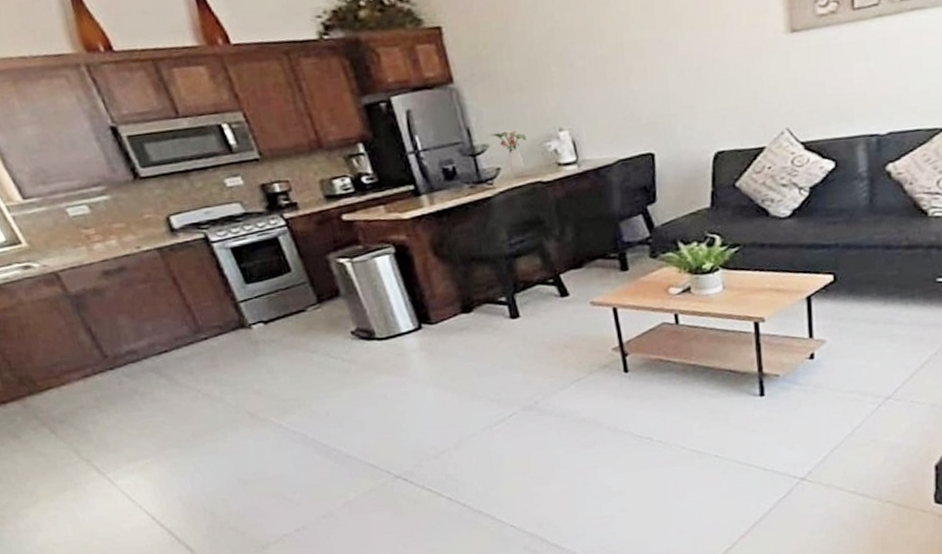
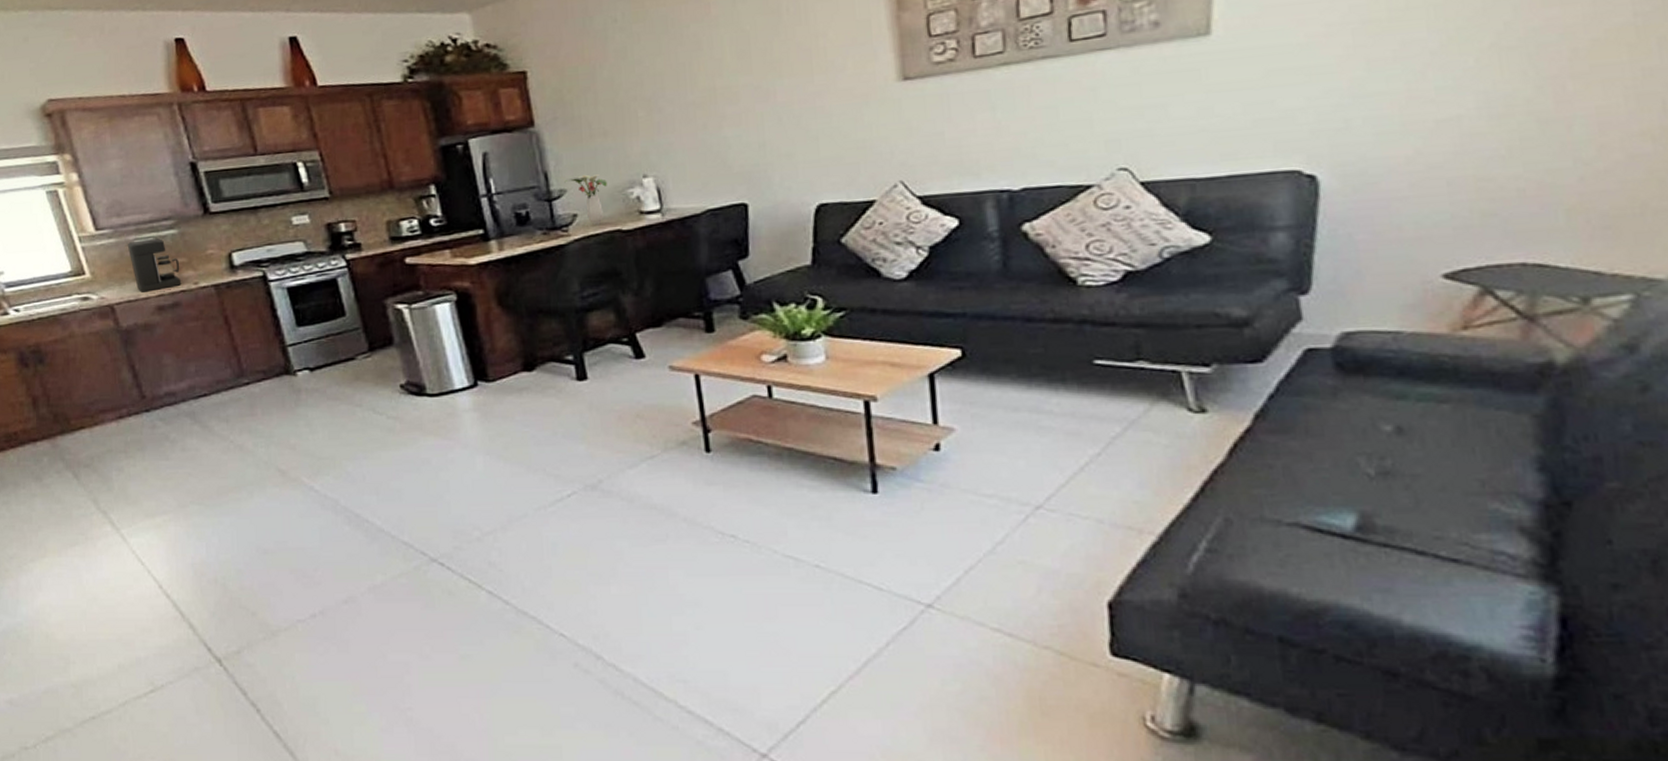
coffee maker: none [59,205,124,259] -> present [127,238,182,292]

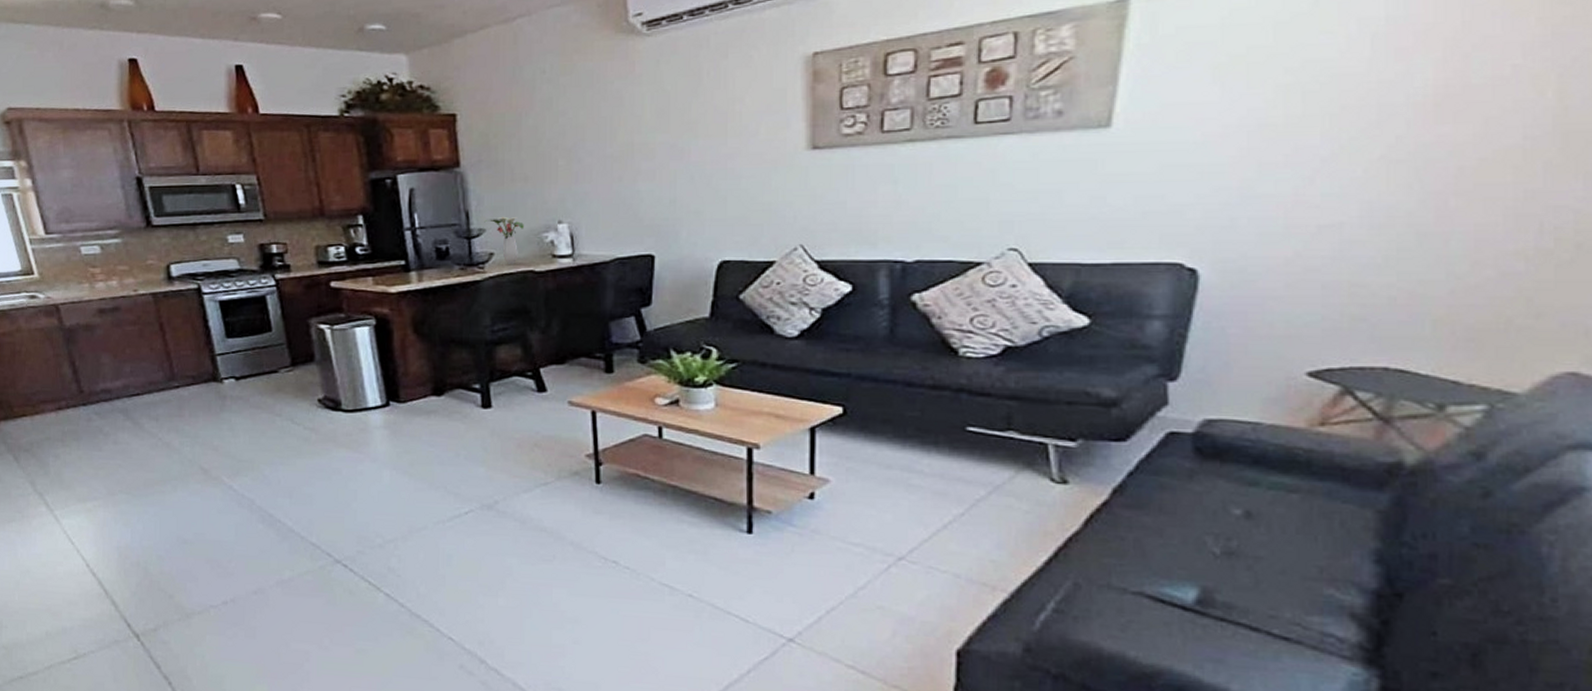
coffee maker: present [127,238,182,292] -> none [74,246,122,295]

